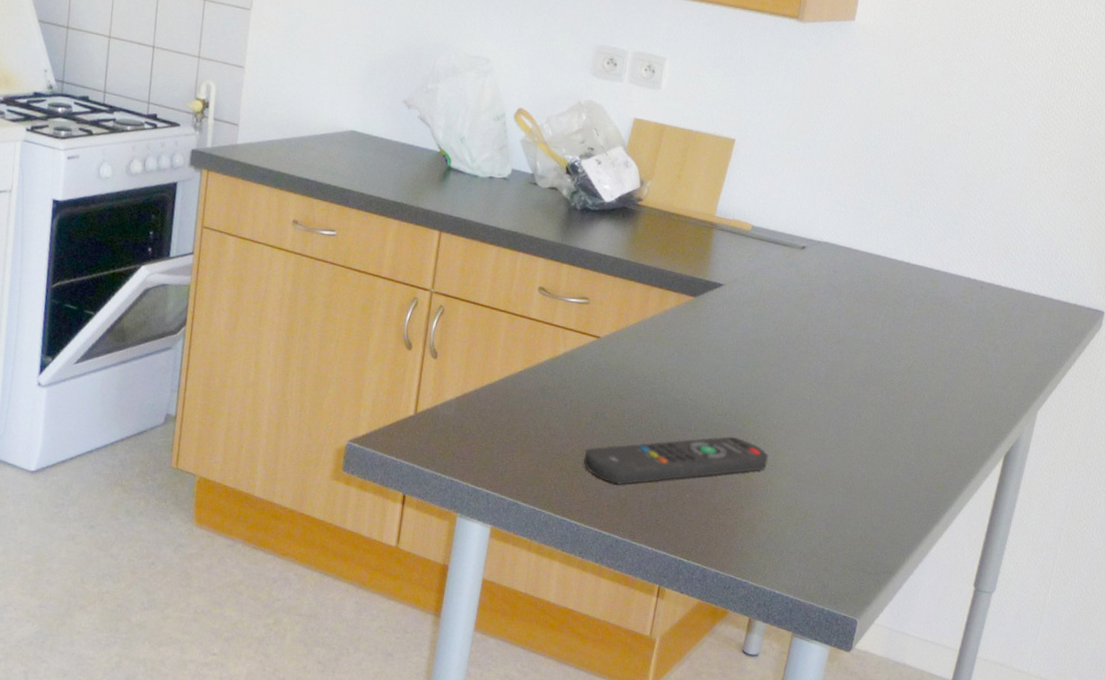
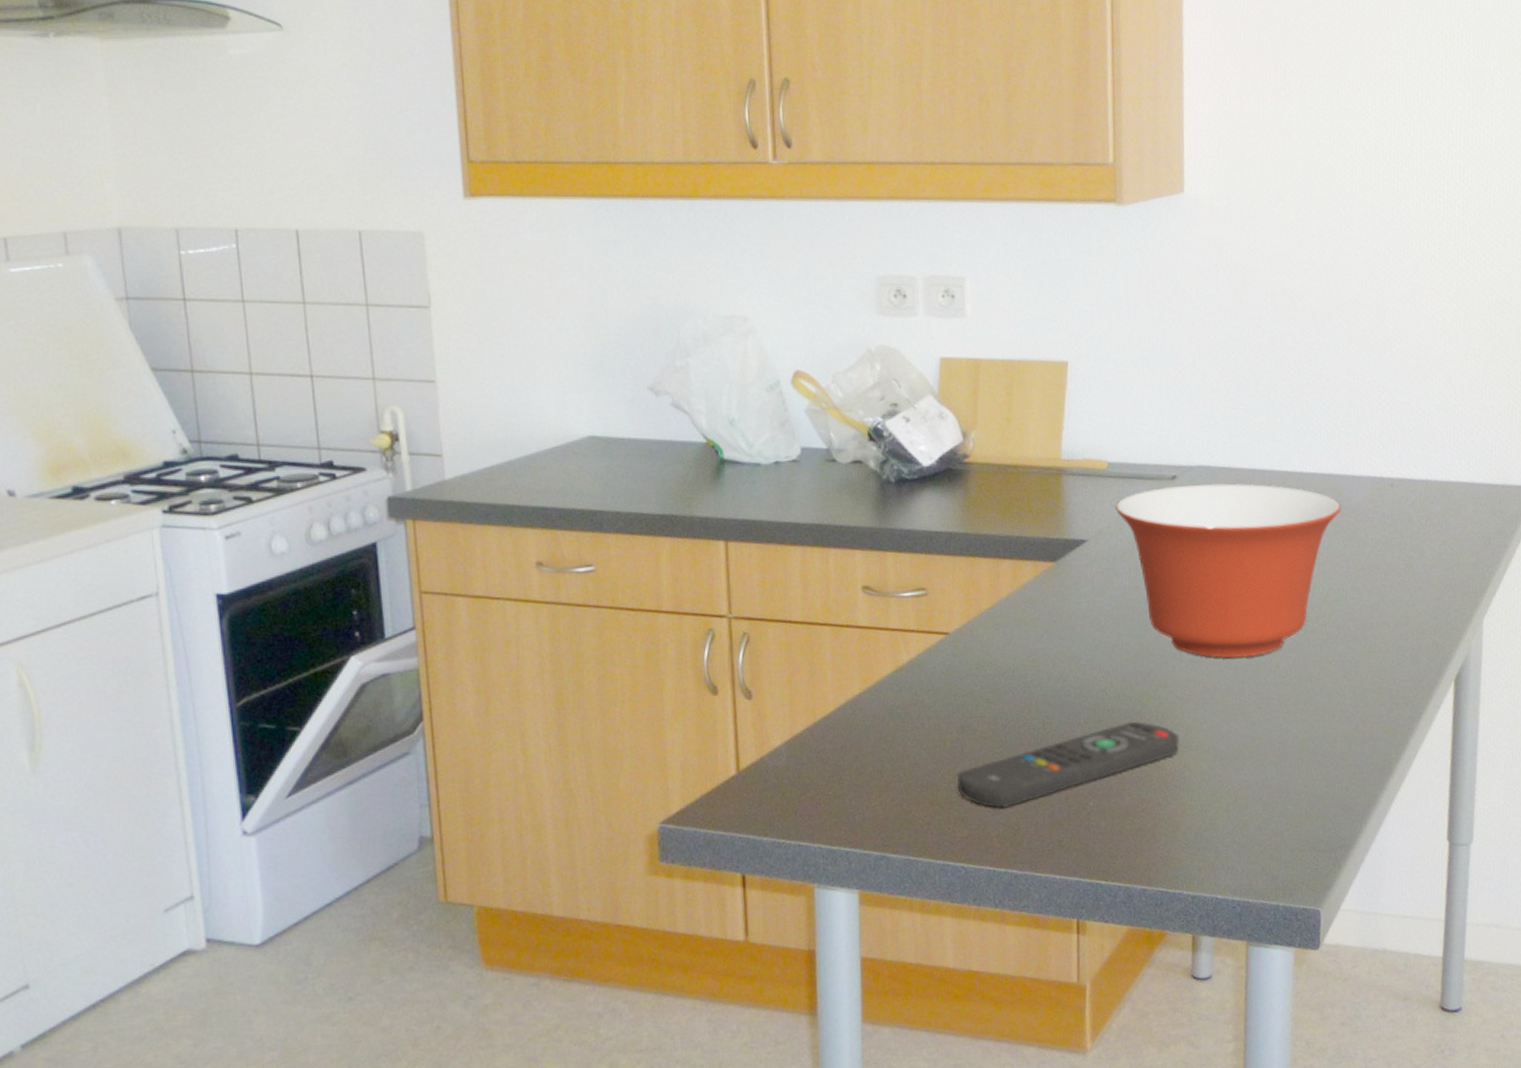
mixing bowl: none [751,253,937,404] -> present [1115,483,1341,659]

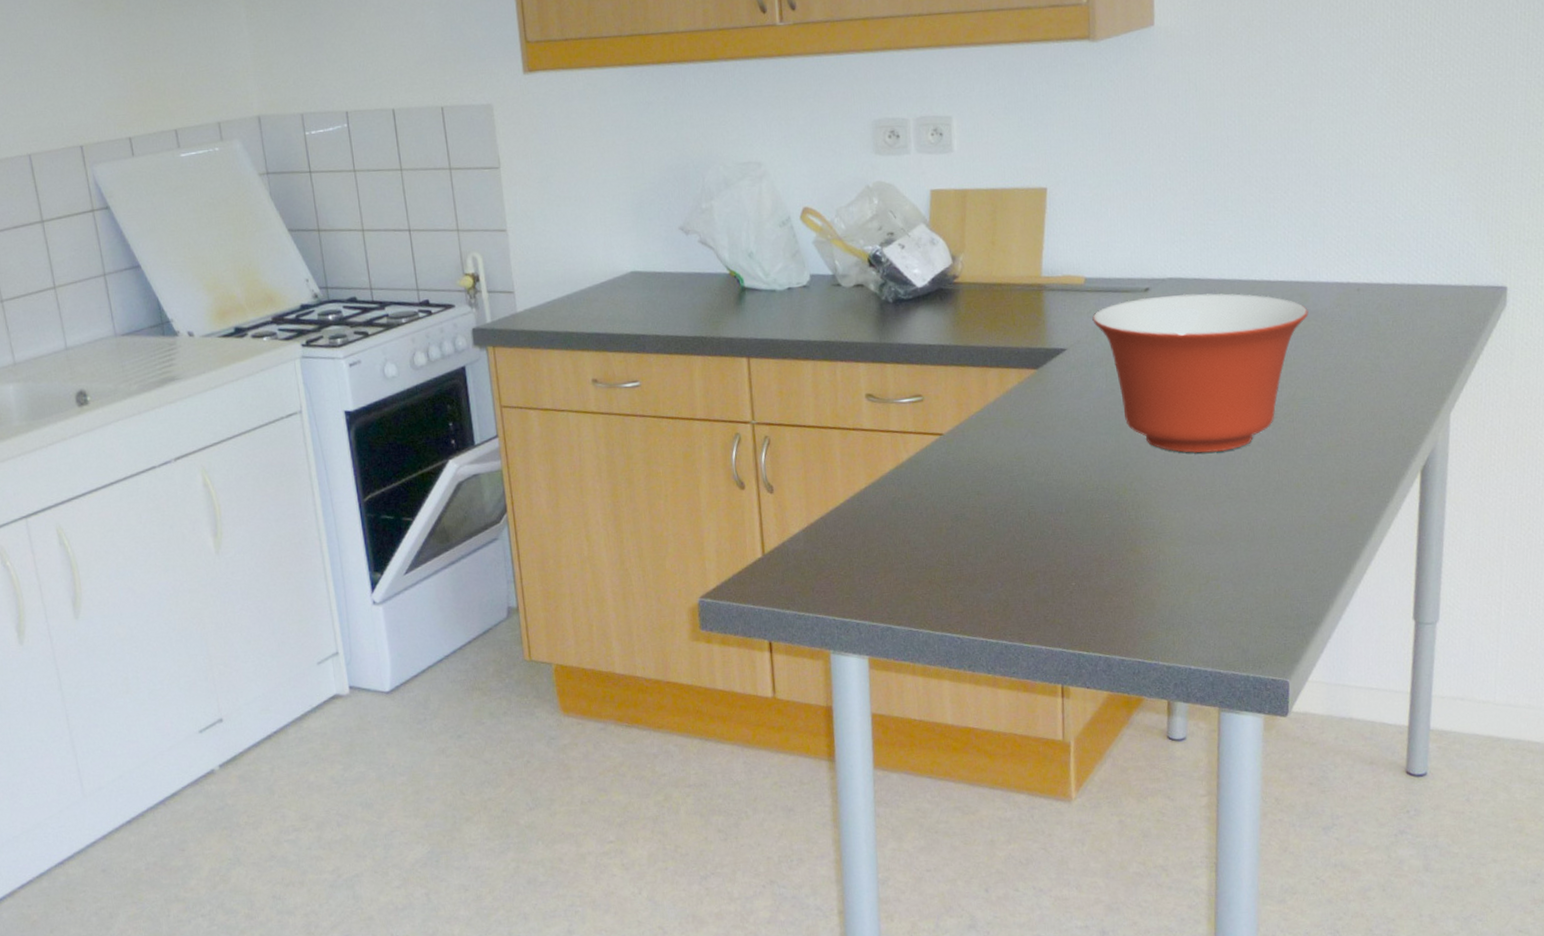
remote control: present [956,721,1180,809] -> none [951,510,1155,588]

